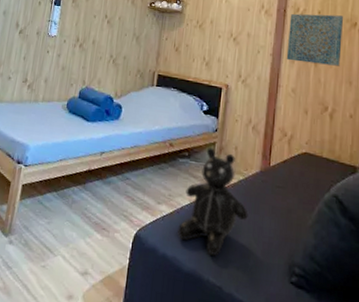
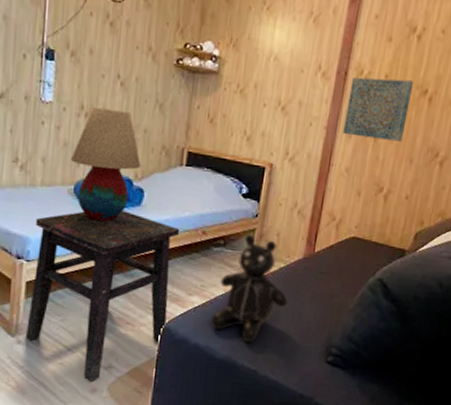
side table: none [16,123,151,289] -> present [25,210,180,383]
table lamp: none [67,40,121,133] -> present [71,107,141,222]

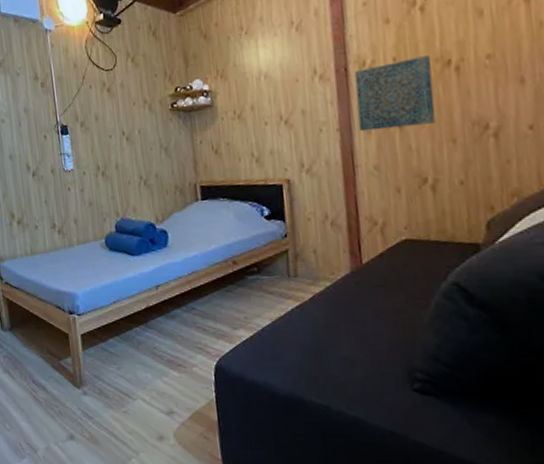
side table: present [25,210,180,383] -> none [78,254,217,430]
table lamp: present [71,107,141,222] -> none [97,162,160,269]
stuffed animal: present [211,235,288,344] -> none [263,257,346,376]

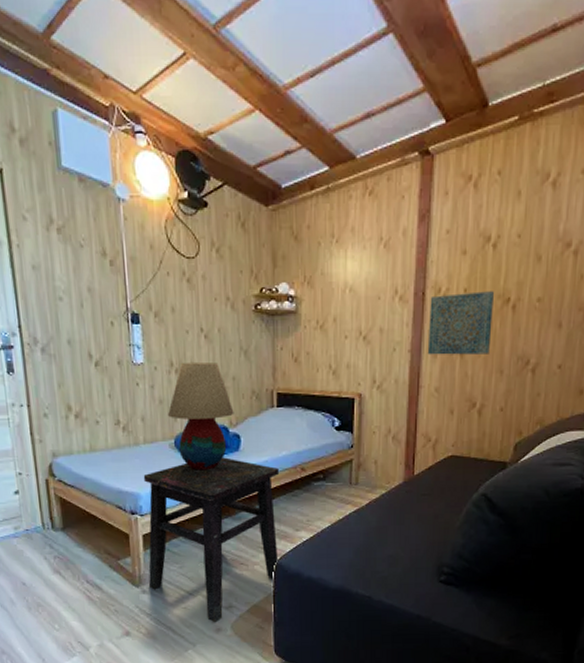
side table: none [78,254,217,430] -> present [143,457,280,623]
table lamp: none [97,162,160,269] -> present [168,363,234,471]

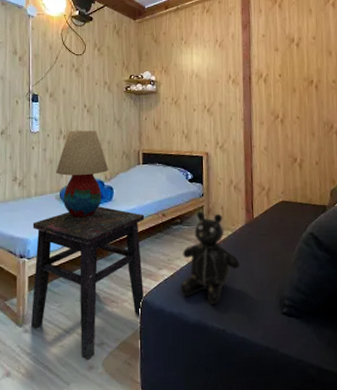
stuffed animal: none [321,466,393,571] -> present [180,211,240,306]
wall art: present [427,291,494,355] -> none [255,76,303,123]

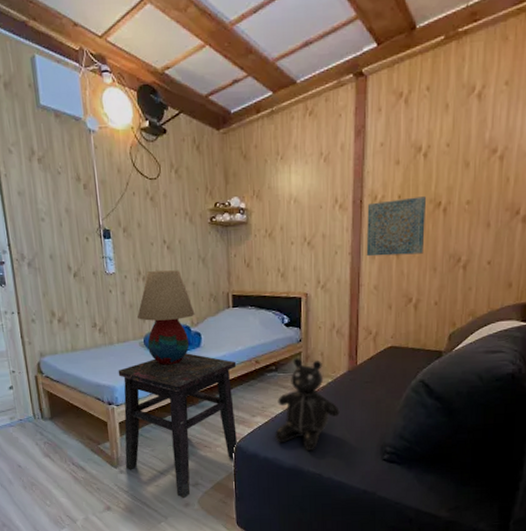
wall art: none [255,76,303,123] -> present [366,196,426,257]

